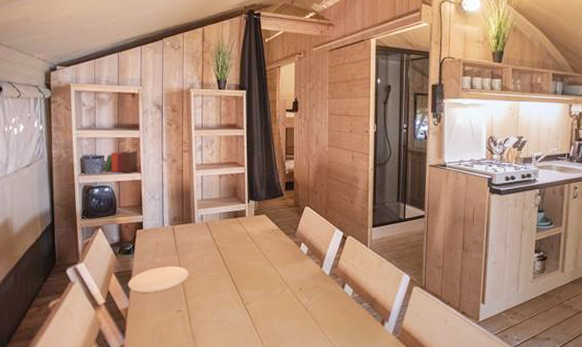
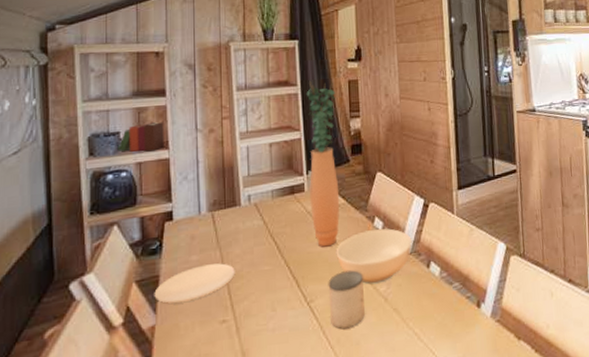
vase: none [250,126,274,262] -> present [306,81,340,247]
mug: none [261,283,289,328] -> present [328,270,365,329]
bowl: none [268,253,331,295] -> present [336,228,412,284]

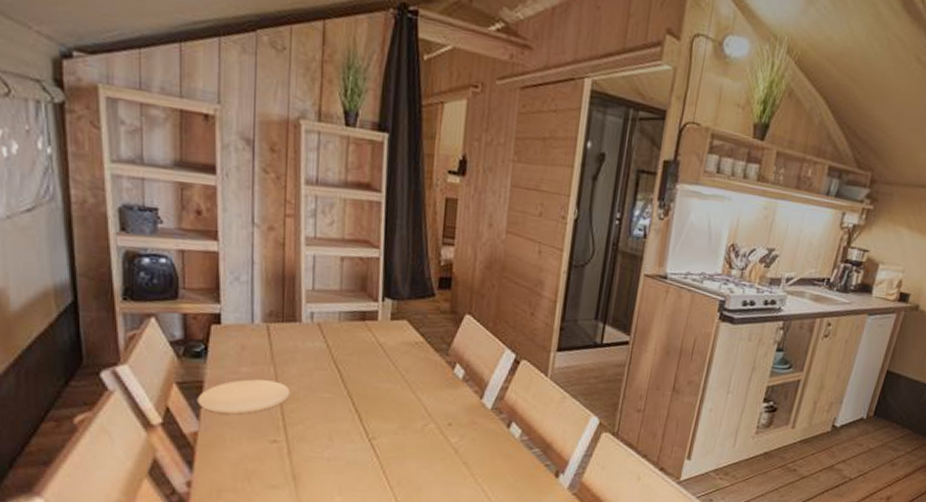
books: present [117,122,164,152] -> none [155,203,213,240]
vase: present [306,81,340,247] -> none [383,189,428,386]
mug: present [328,270,365,329] -> none [393,414,434,472]
bowl: present [336,228,412,284] -> none [406,376,495,433]

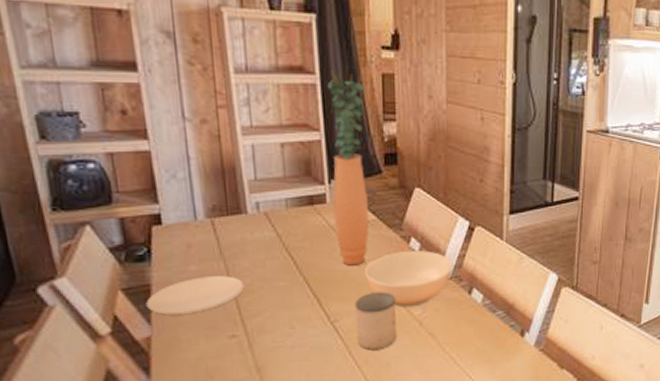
vase: none [383,189,428,386] -> present [327,70,370,266]
mug: none [393,414,434,472] -> present [355,292,396,350]
bowl: none [406,376,495,433] -> present [364,251,453,306]

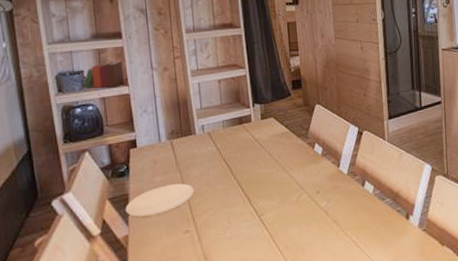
books: none [78,104,142,140] -> present [83,61,124,89]
vase: present [327,70,370,266] -> none [249,23,284,169]
mug: present [355,292,396,350] -> none [275,189,309,237]
bowl: present [364,251,453,306] -> none [281,153,348,200]

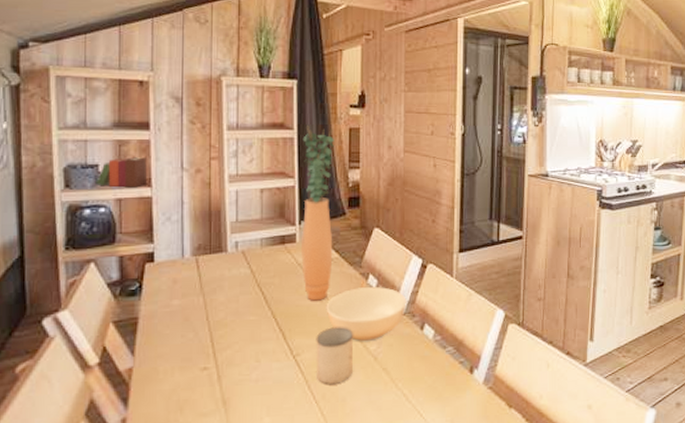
plate: present [125,183,195,217] -> none [132,310,219,348]
vase: none [249,23,284,169] -> present [301,126,334,301]
mug: none [275,189,309,237] -> present [316,327,353,384]
bowl: none [281,153,348,200] -> present [326,287,407,341]

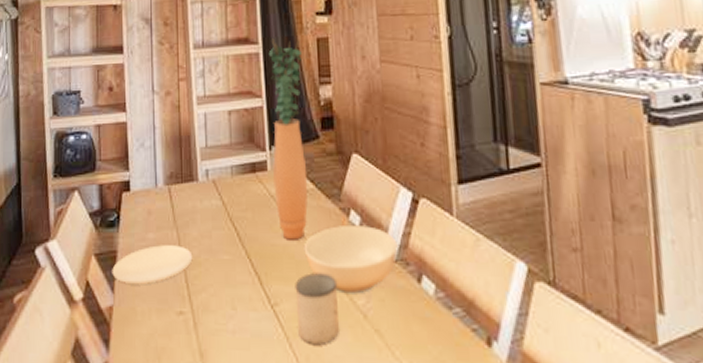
books: present [96,157,147,188] -> none [78,81,122,113]
plate: none [132,310,219,348] -> present [112,245,193,285]

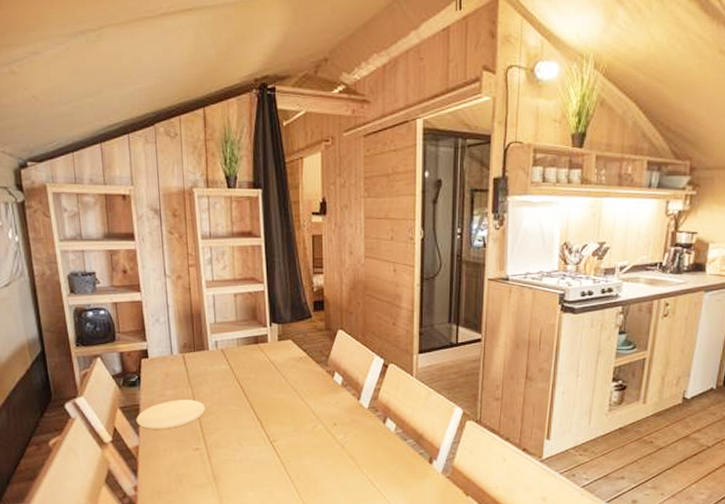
vase: present [268,38,308,240] -> none [269,233,302,395]
mug: present [295,273,339,344] -> none [289,418,323,467]
bowl: present [303,226,398,293] -> none [297,384,370,431]

